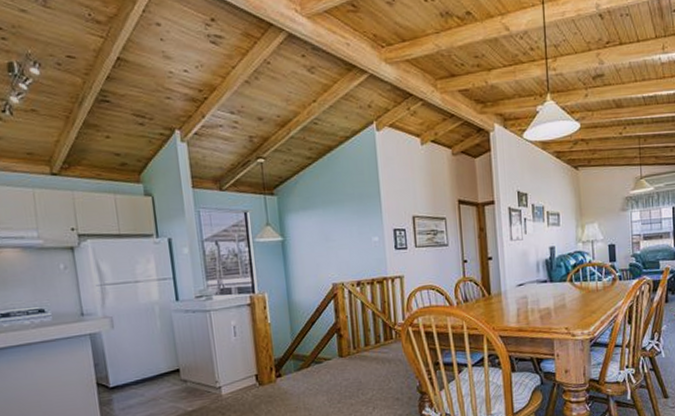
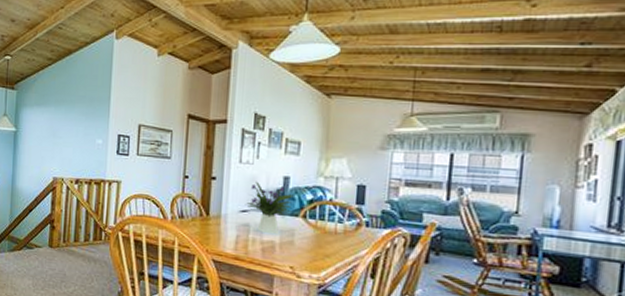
flower arrangement: none [520,255,560,303] -> present [245,181,294,235]

